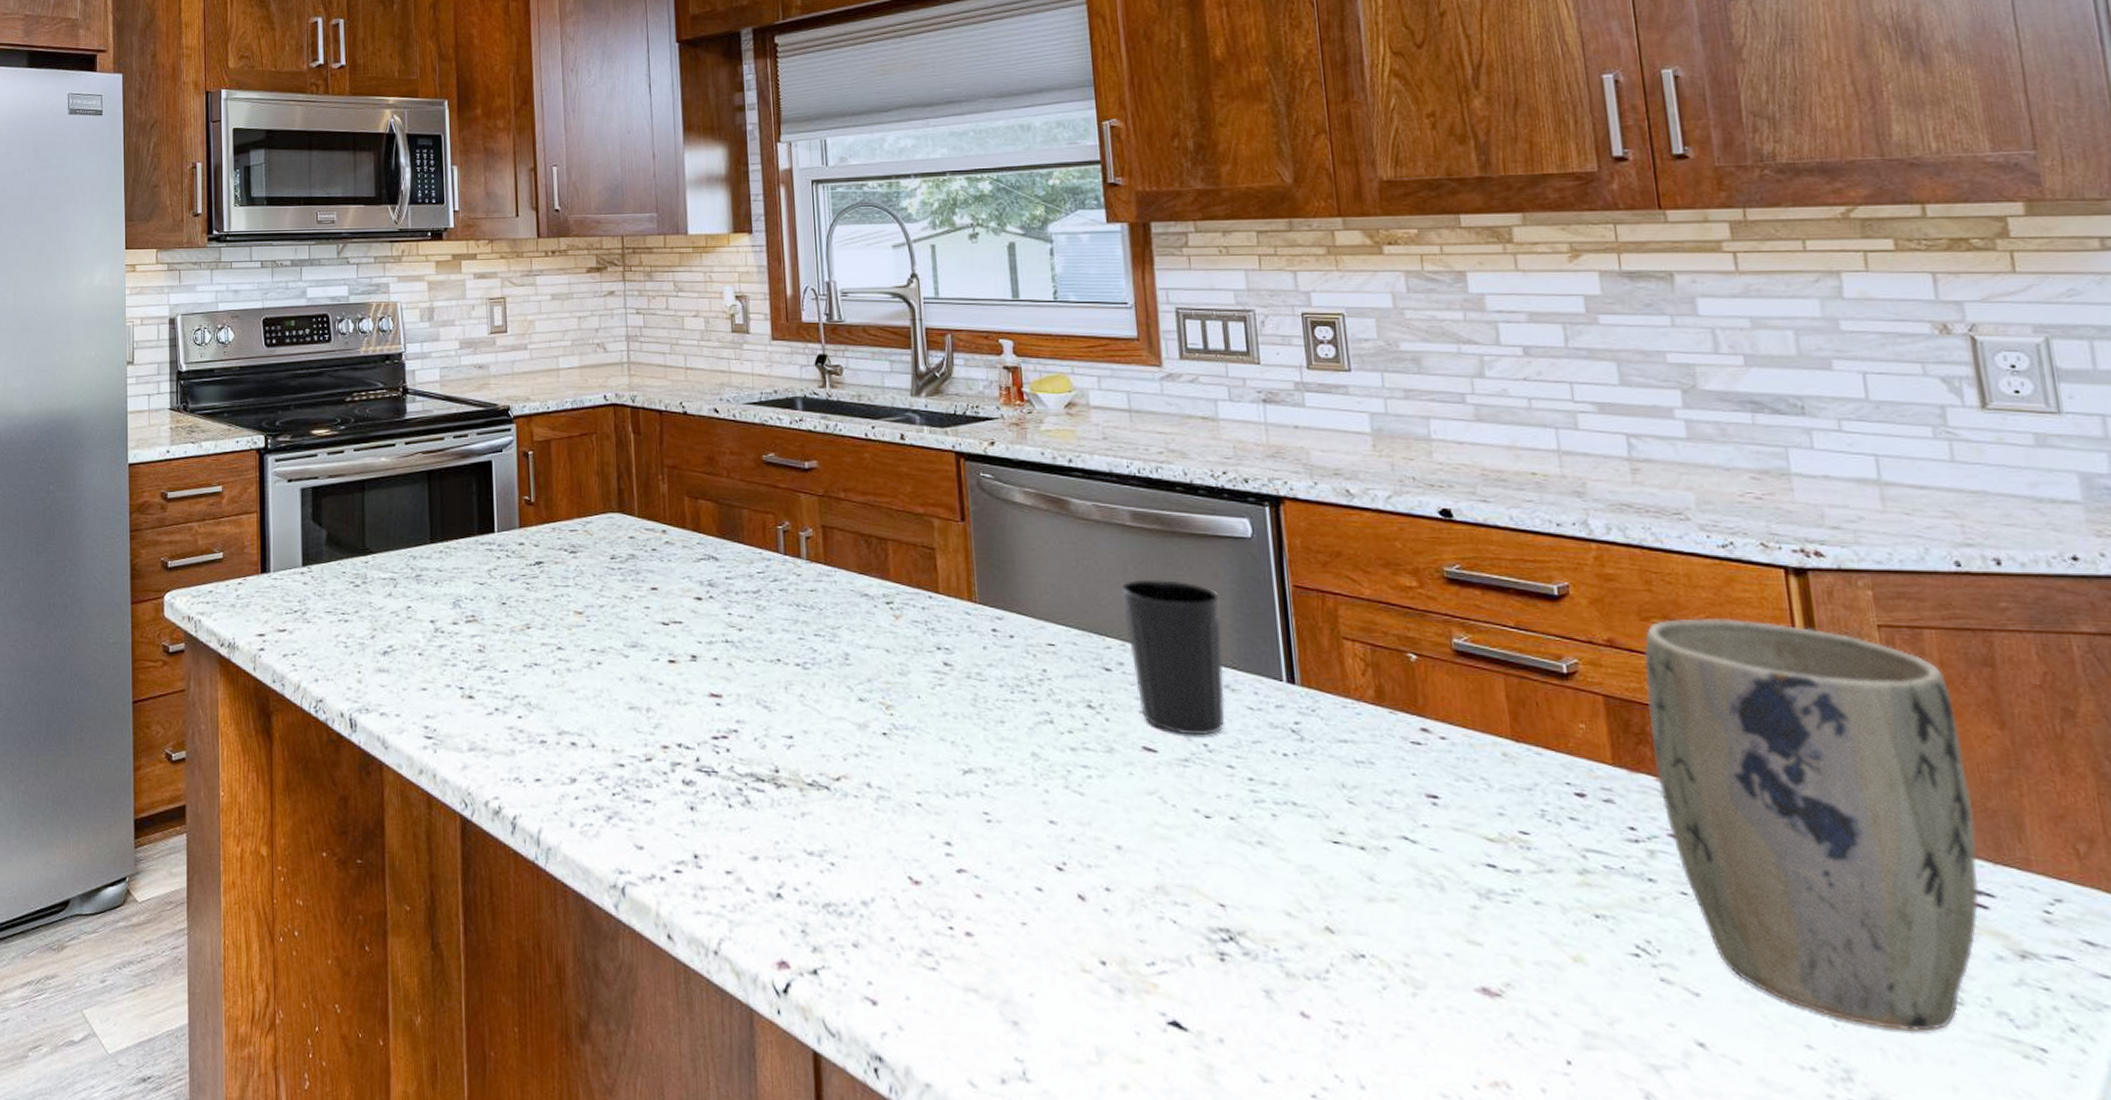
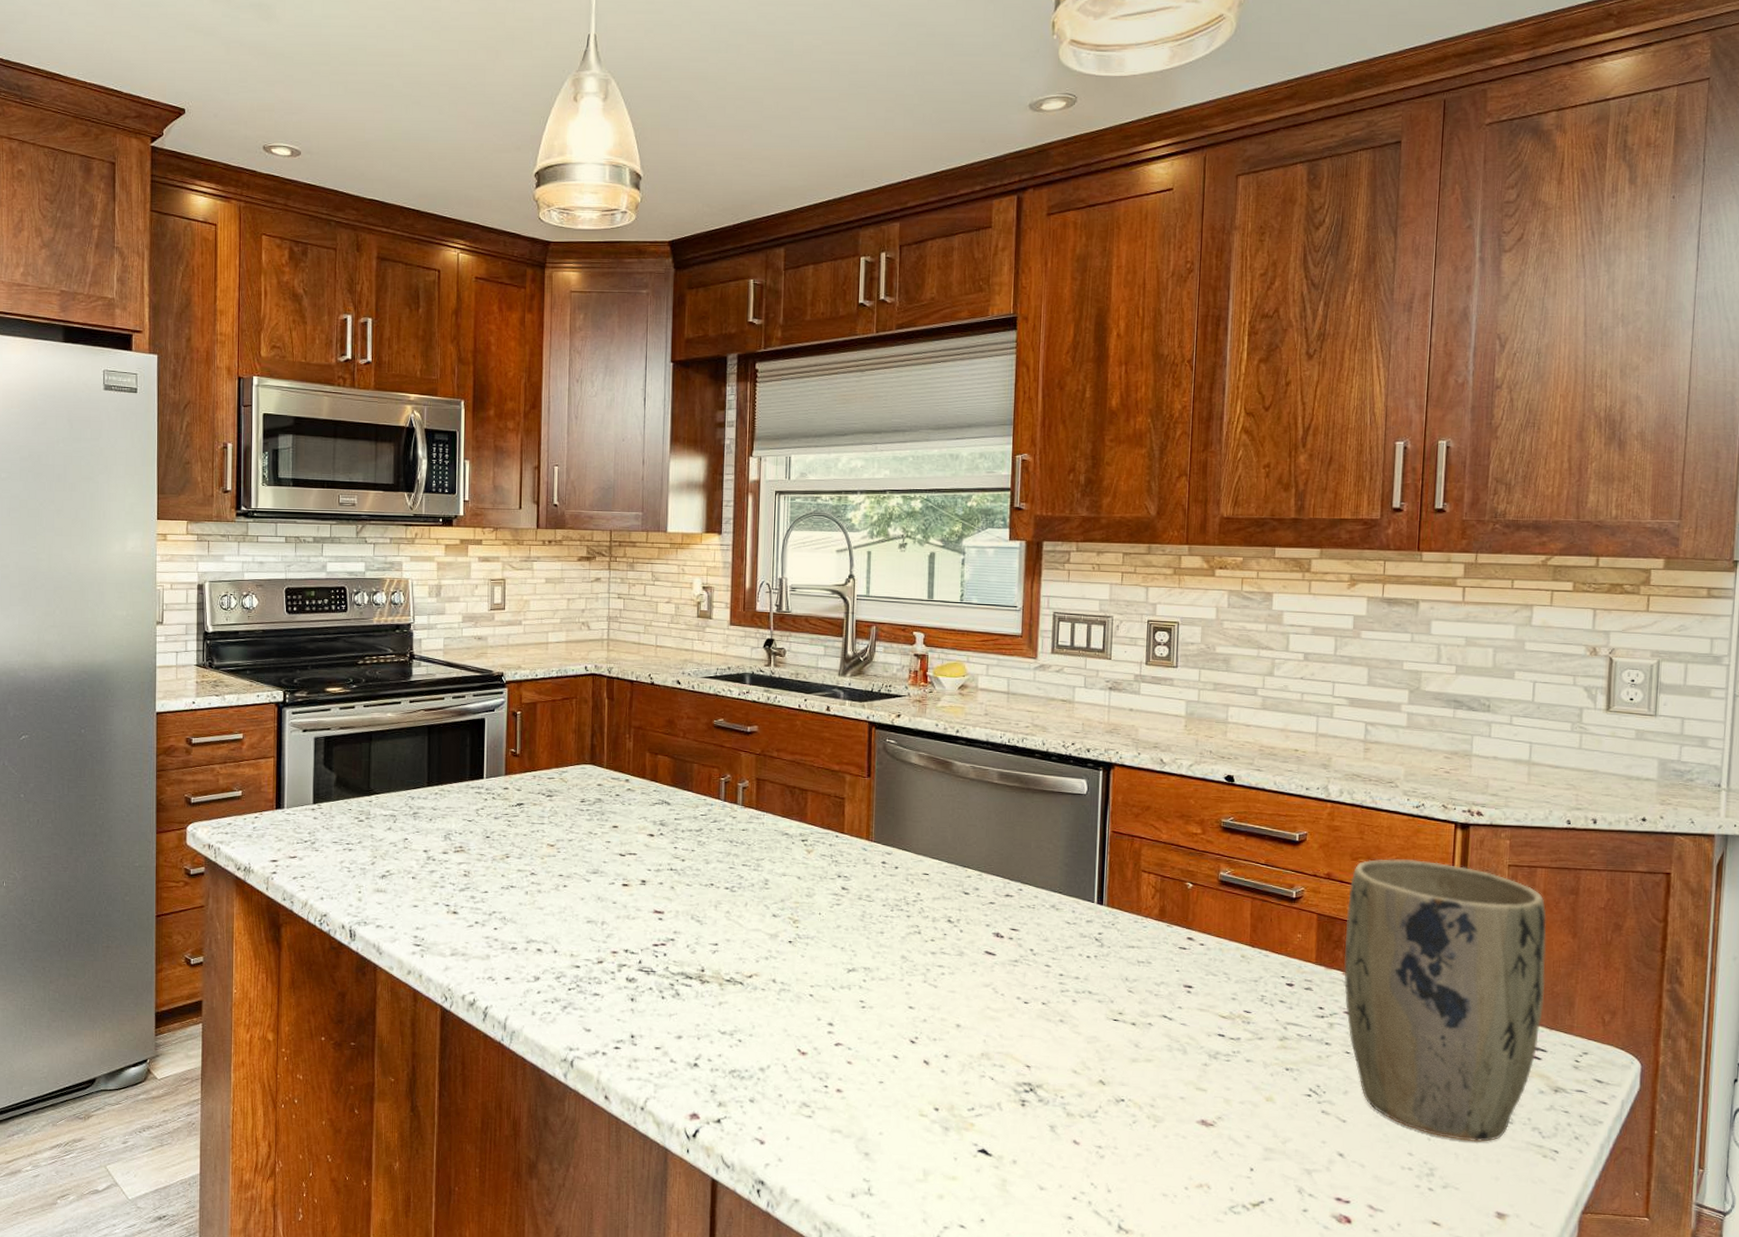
cup: present [1120,579,1225,736] -> none [983,825,1056,943]

